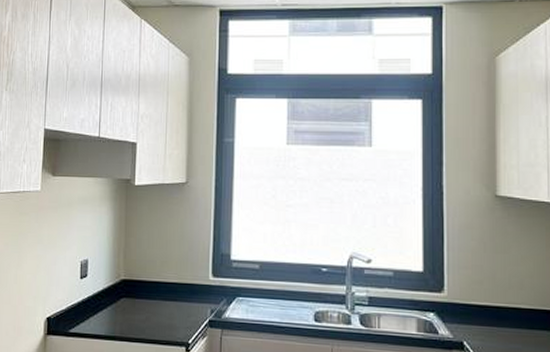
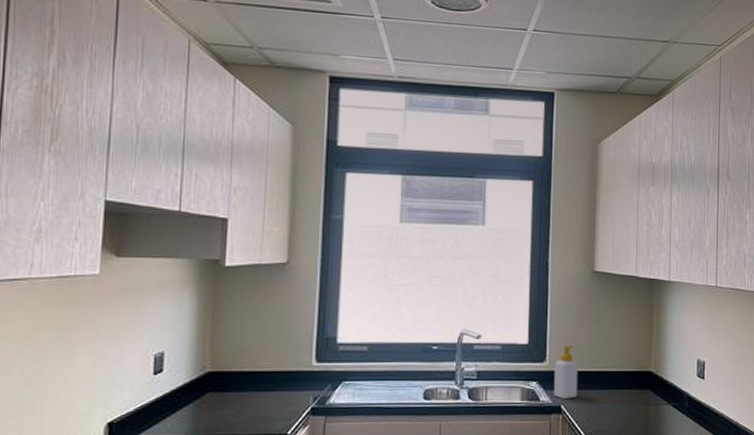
soap bottle: none [453,276,483,335] -> present [553,345,579,399]

